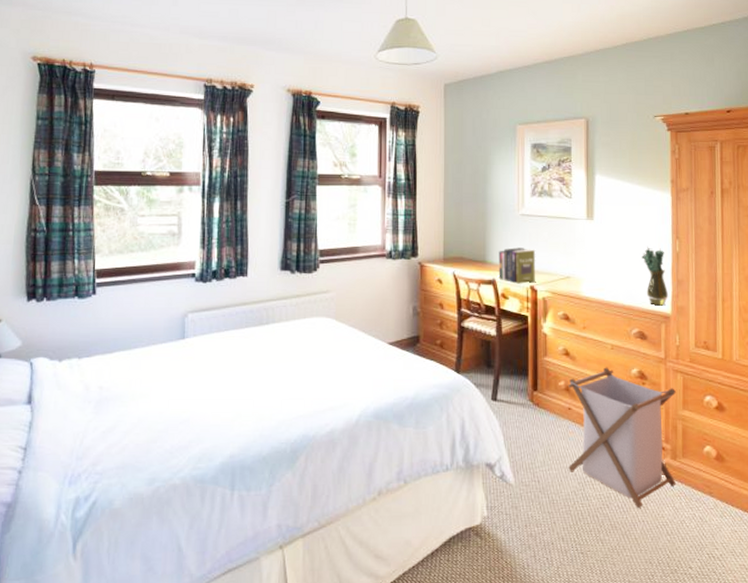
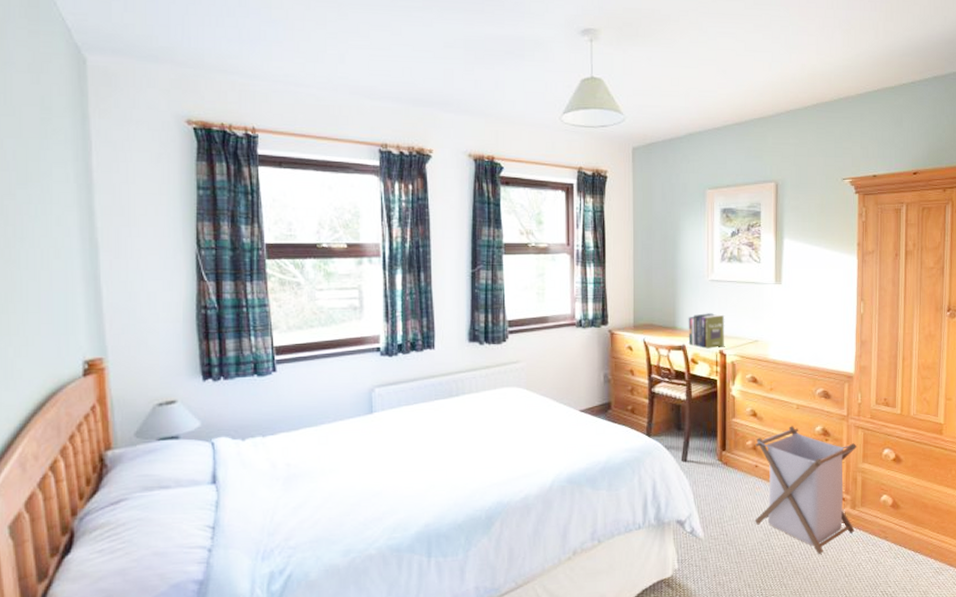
vase: present [642,247,668,306] -> none [827,309,852,366]

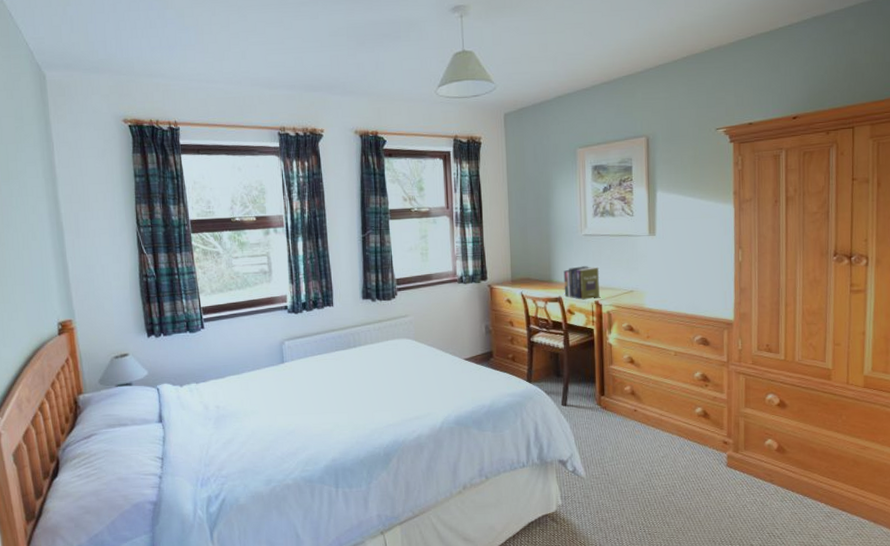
laundry basket: present [755,426,856,554] -> none [634,372,738,495]

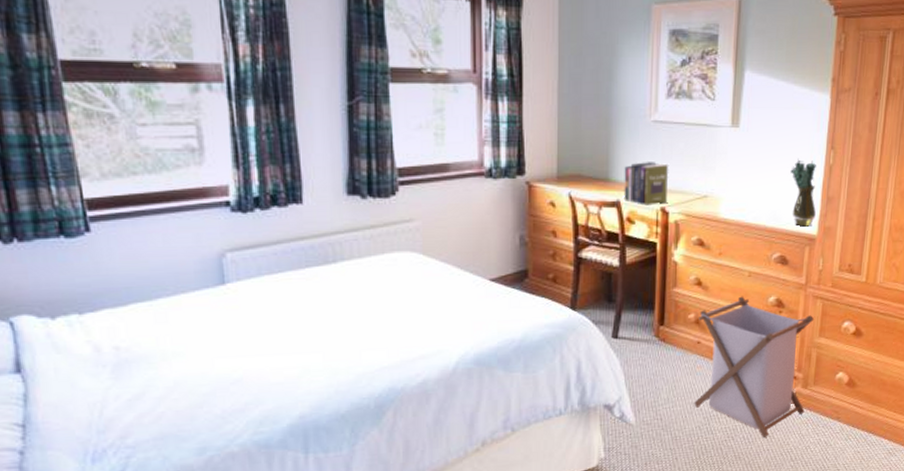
laundry basket: none [634,372,738,495] -> present [694,296,814,438]
vase: none [704,258,731,313] -> present [790,159,816,227]

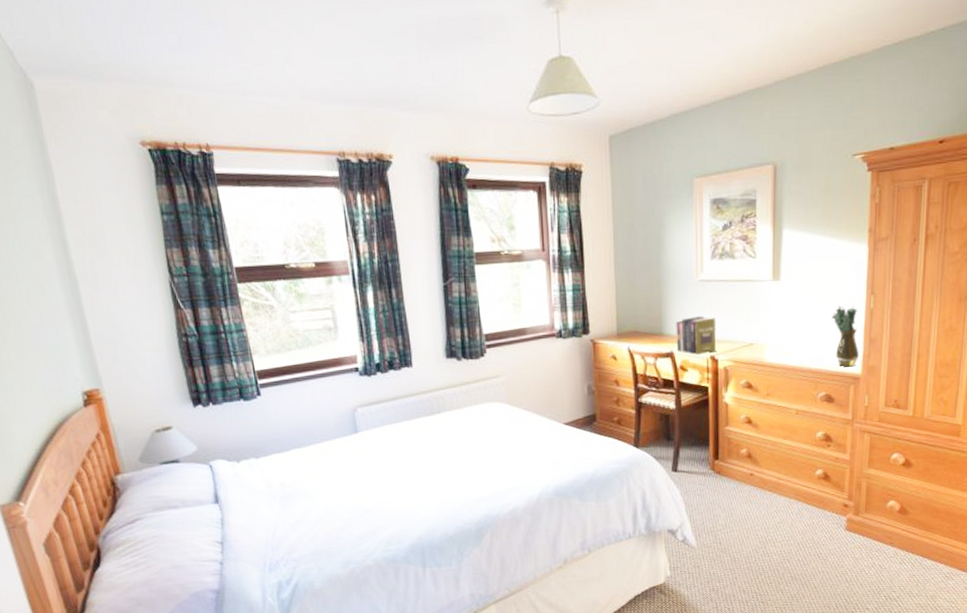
laundry basket: present [694,296,814,438] -> none [750,432,862,560]

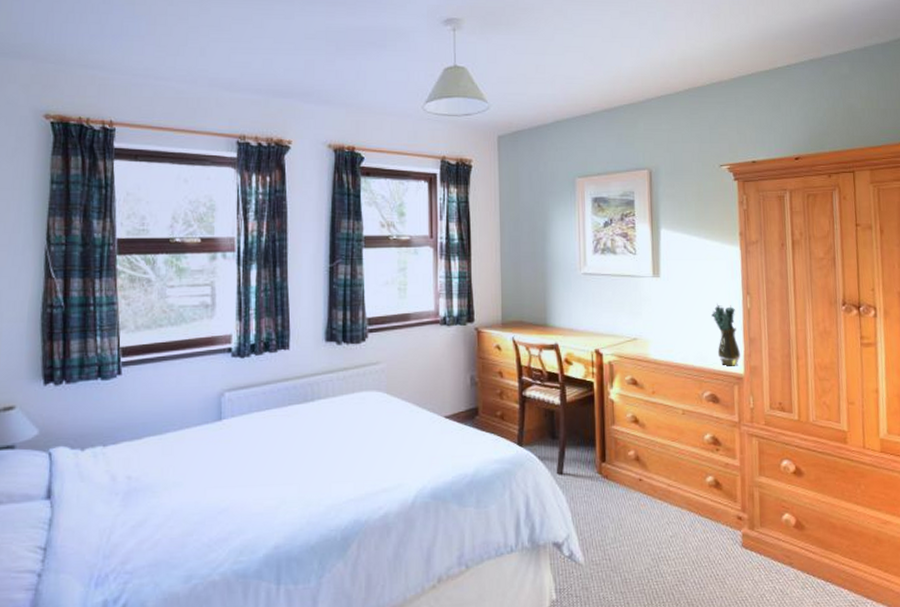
books: present [676,316,716,355] -> none [560,309,600,348]

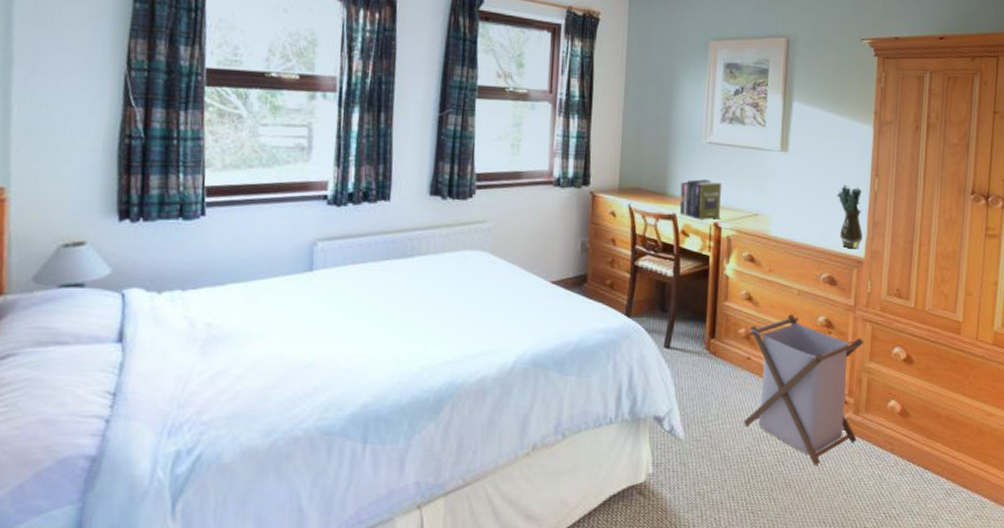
books: none [560,309,600,348] -> present [679,179,721,220]
laundry basket: none [638,433,755,583] -> present [743,314,863,465]

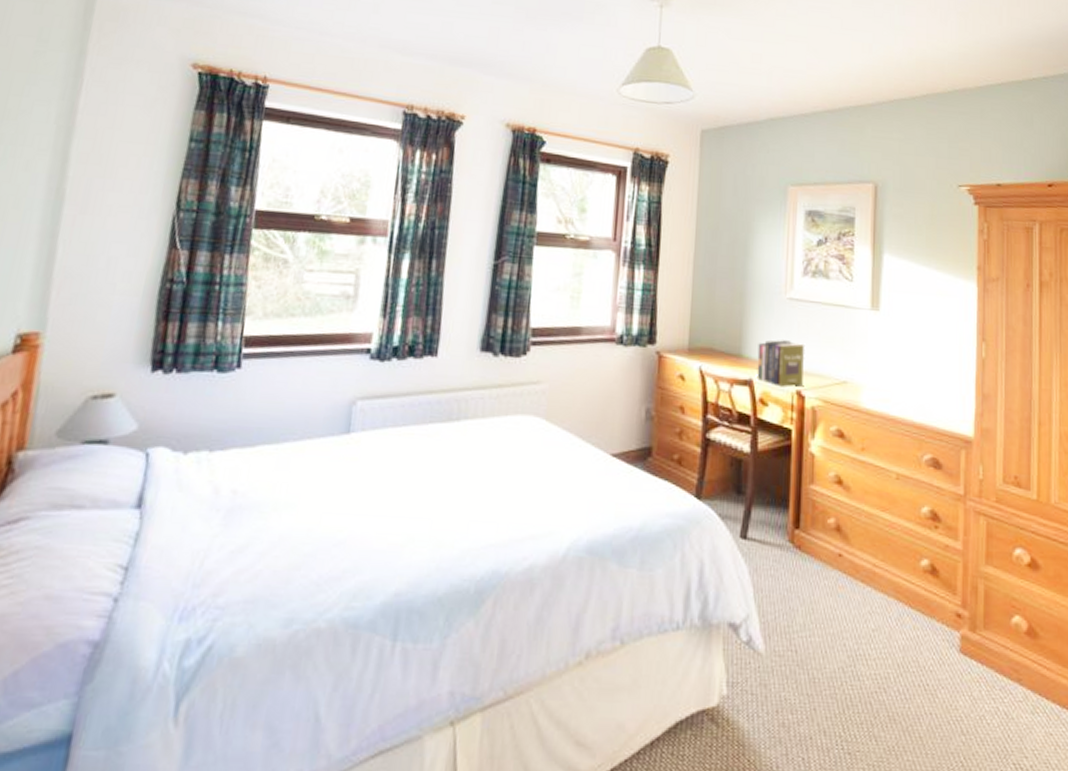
laundry basket: present [743,314,863,465] -> none [835,502,977,695]
vase: present [837,184,863,249] -> none [938,349,970,426]

